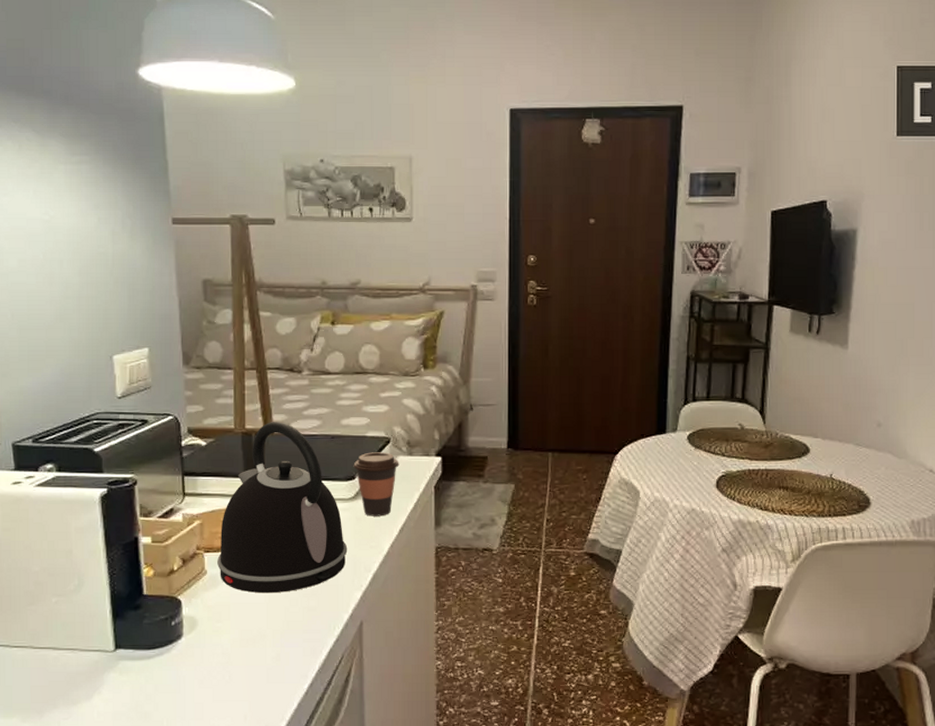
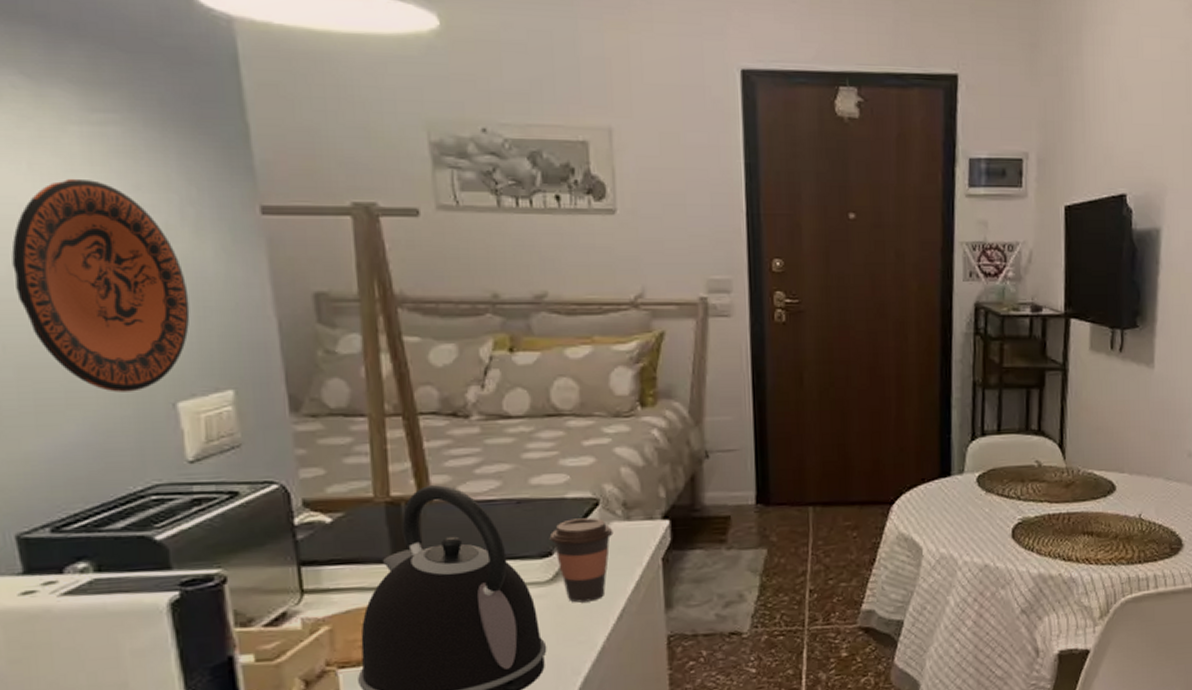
decorative plate: none [21,200,124,347] -> present [11,178,190,392]

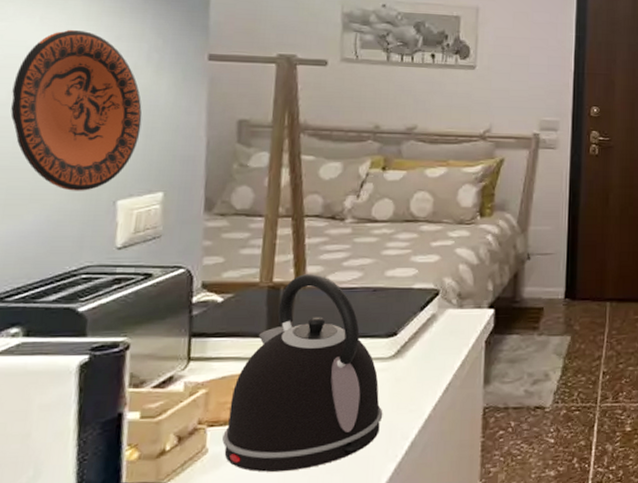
coffee cup: present [549,518,613,603] -> none [396,305,448,376]

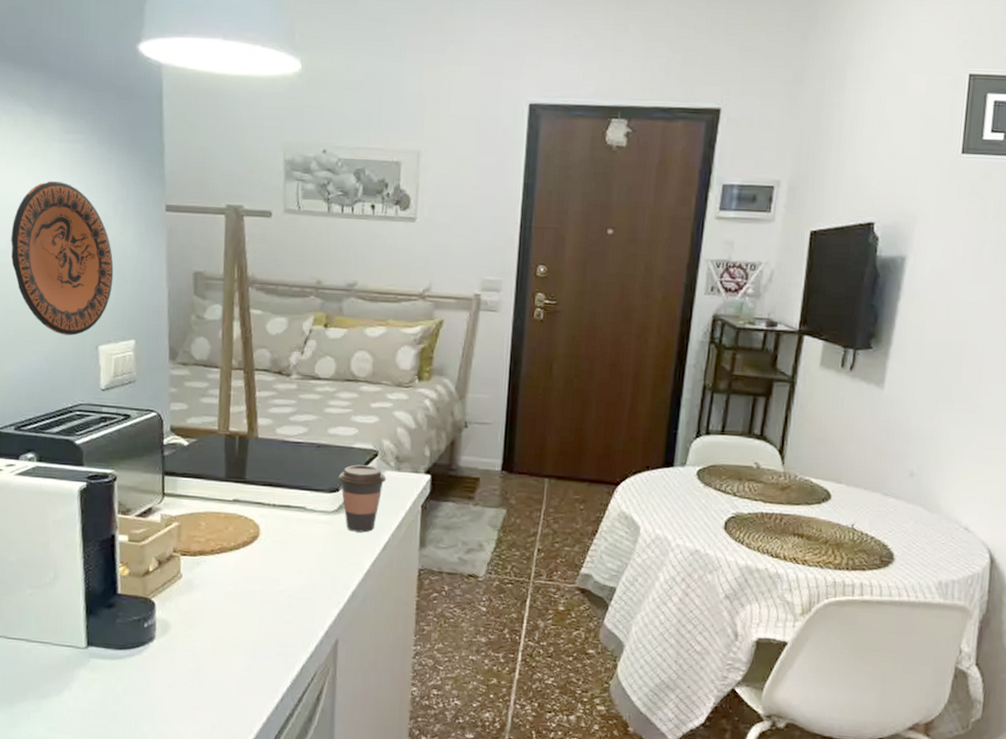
kettle: present [222,274,383,473] -> none [193,425,327,603]
coffee cup: none [396,305,448,376] -> present [338,464,386,533]

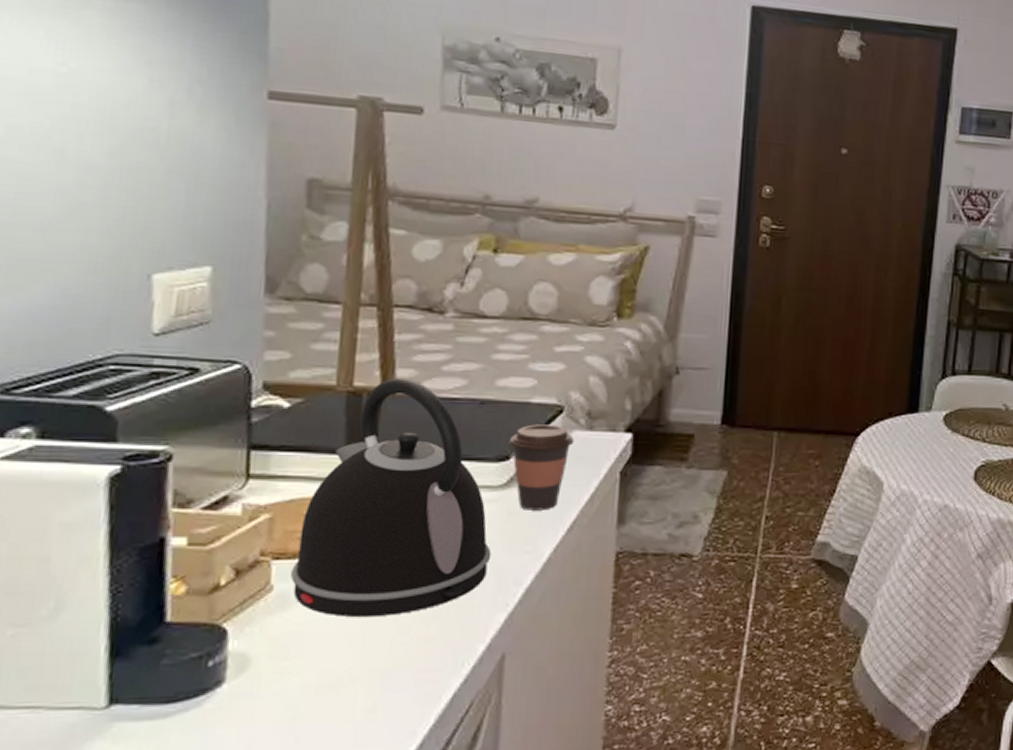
decorative plate: present [11,180,114,336] -> none [10,48,183,260]
kettle: none [193,425,327,603] -> present [291,378,492,618]

